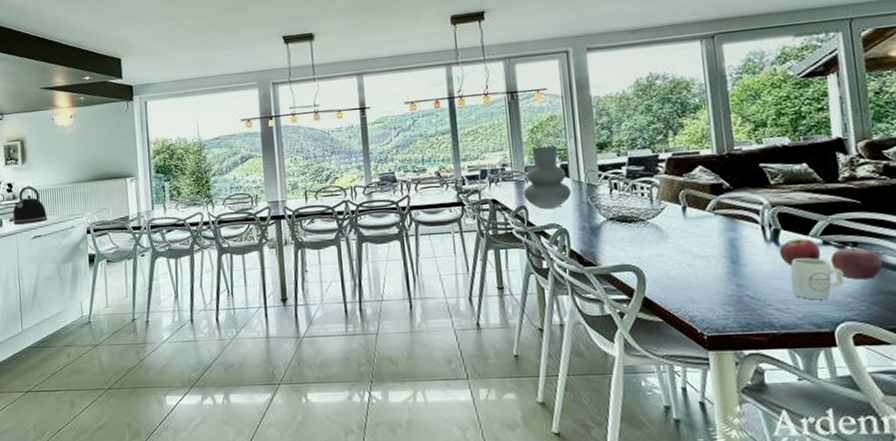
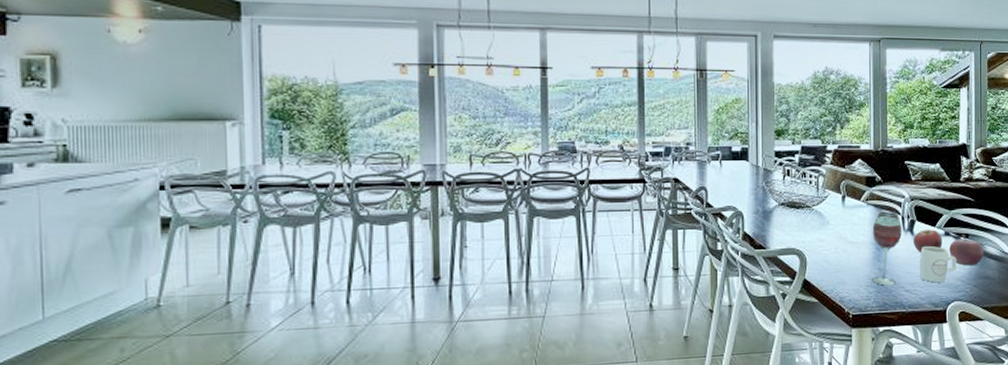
kettle: present [12,185,48,225] -> none [31,119,95,172]
vase: present [523,145,571,210] -> none [705,128,749,192]
wineglass: none [723,220,763,304] -> present [871,211,902,286]

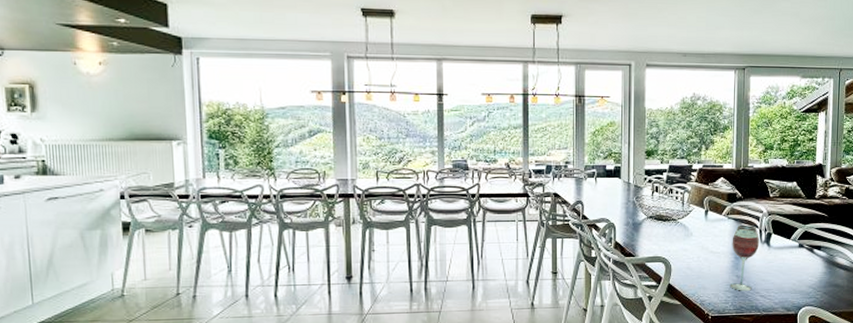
fruit: present [913,229,943,254] -> none [769,241,797,263]
mug: present [919,246,957,283] -> none [774,257,809,290]
fruit: present [949,235,984,266] -> none [802,247,835,275]

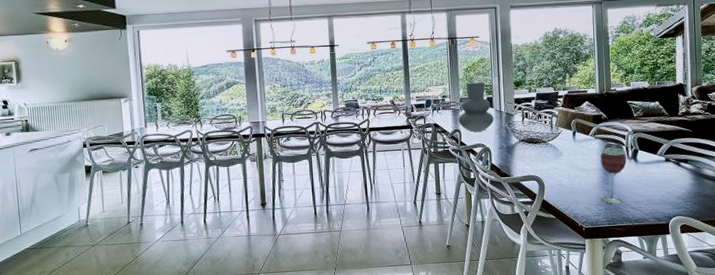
vase: none [582,149,621,205] -> present [458,82,494,133]

